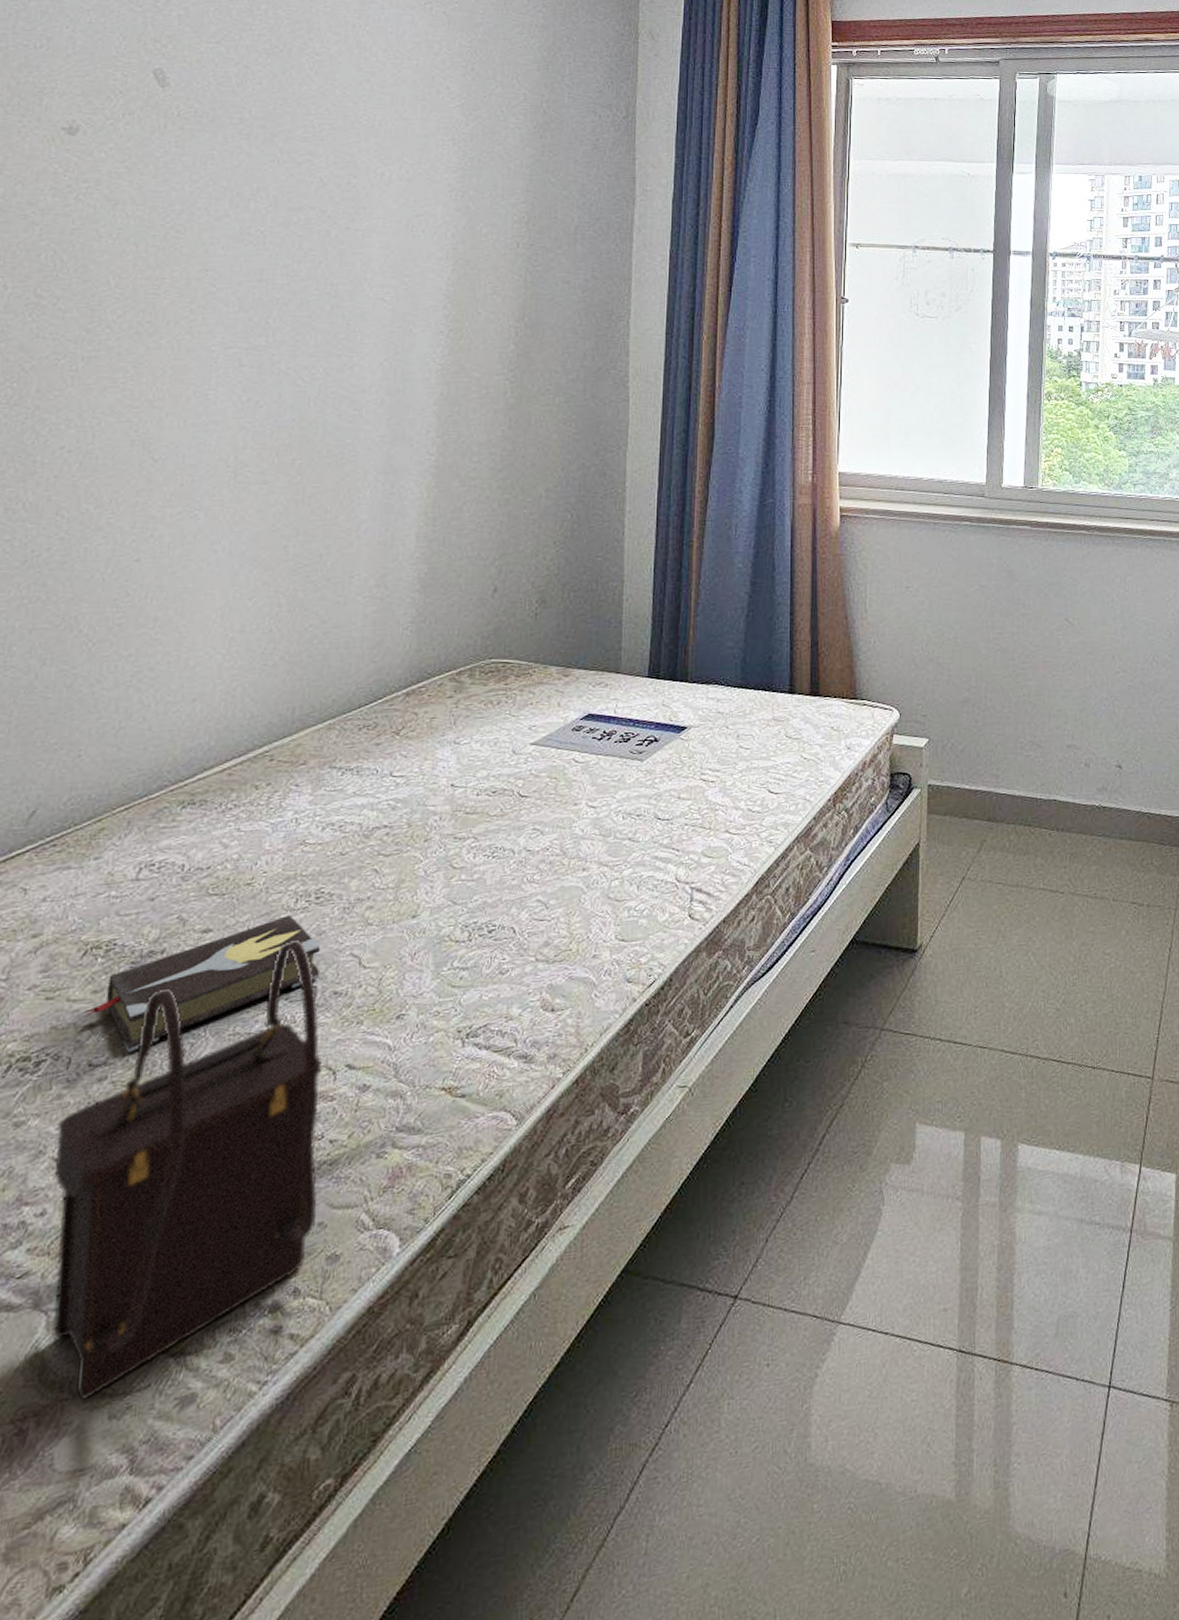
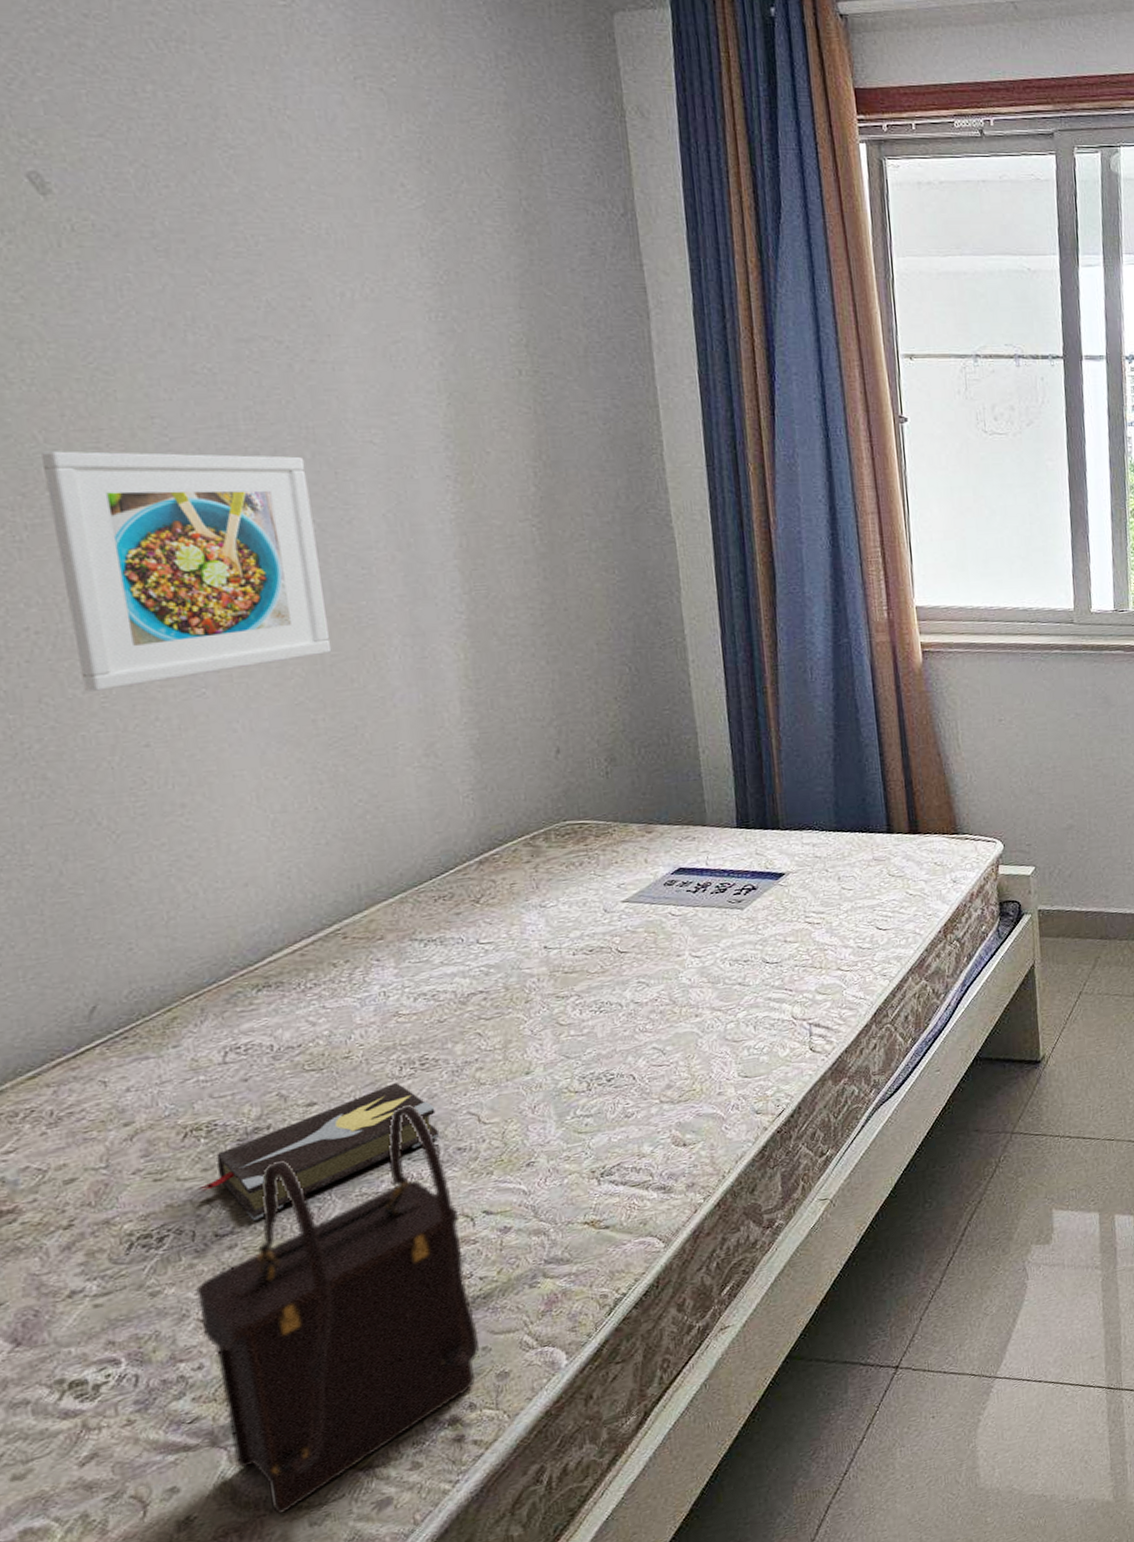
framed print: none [96,295,324,507] -> present [41,450,332,692]

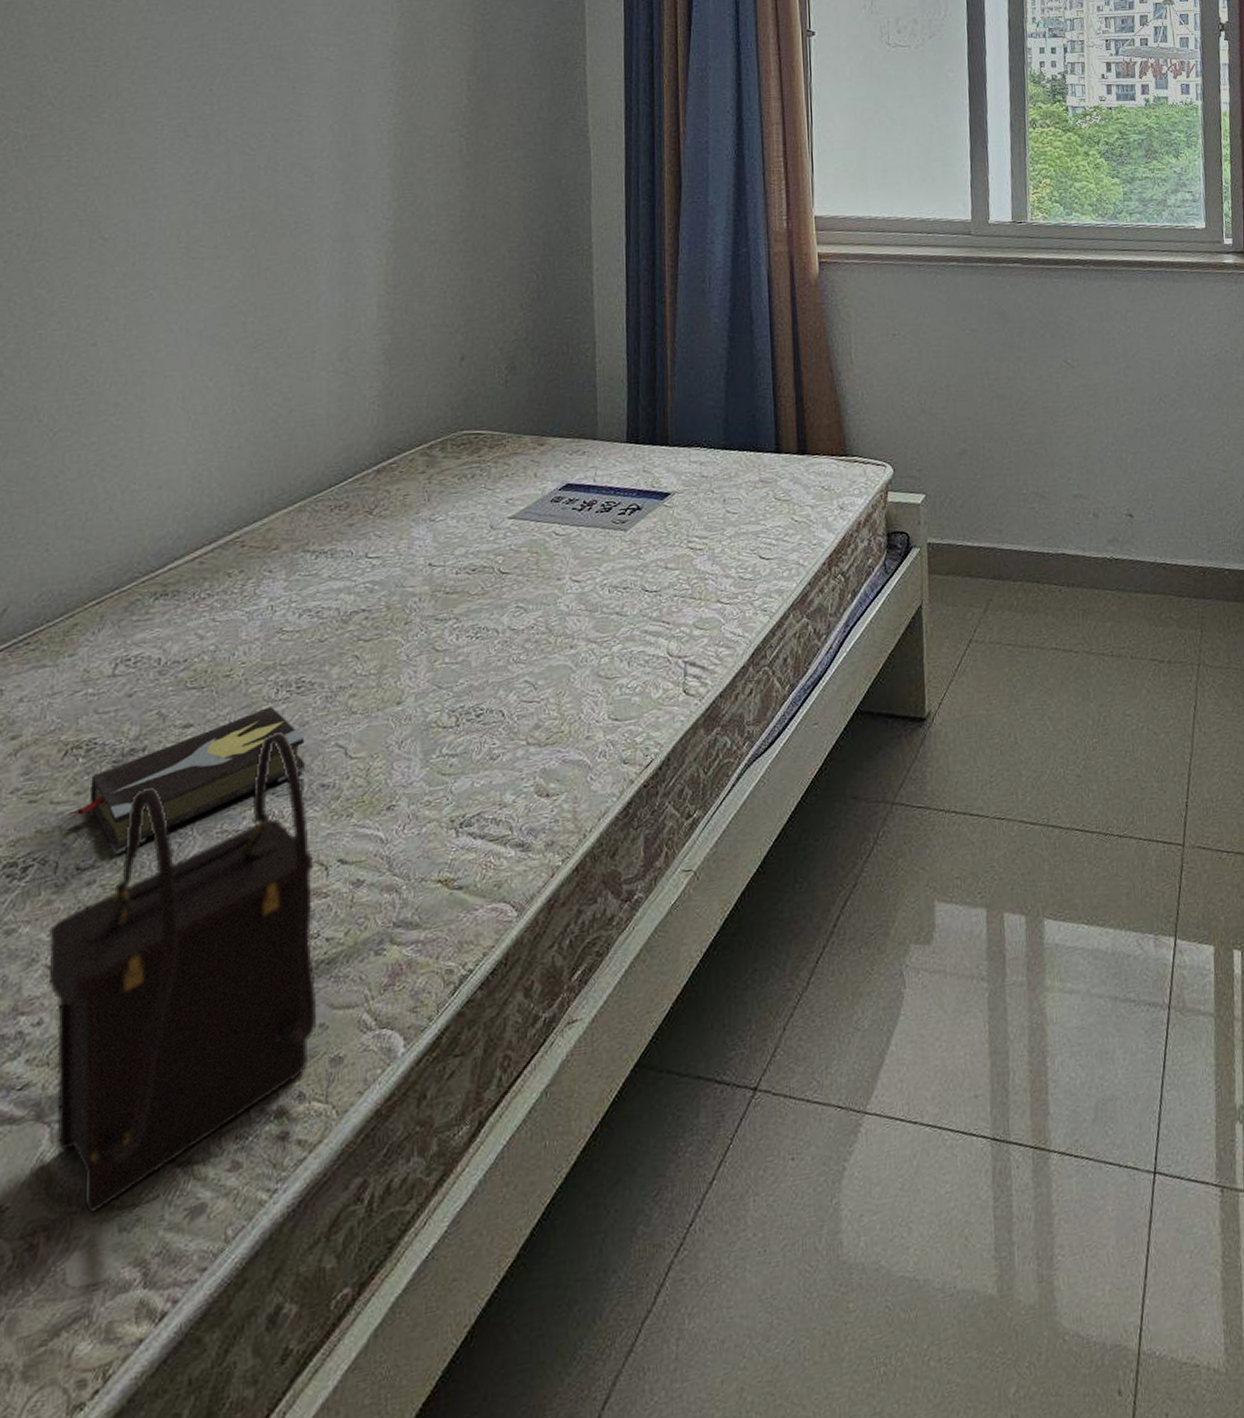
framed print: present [41,450,332,692] -> none [48,68,269,291]

